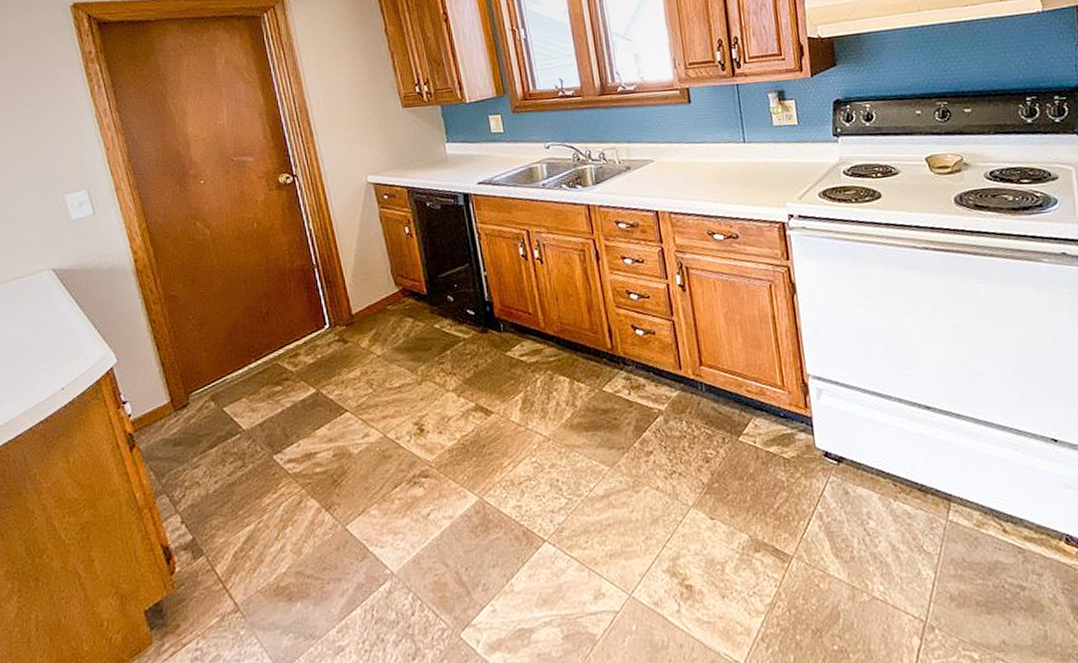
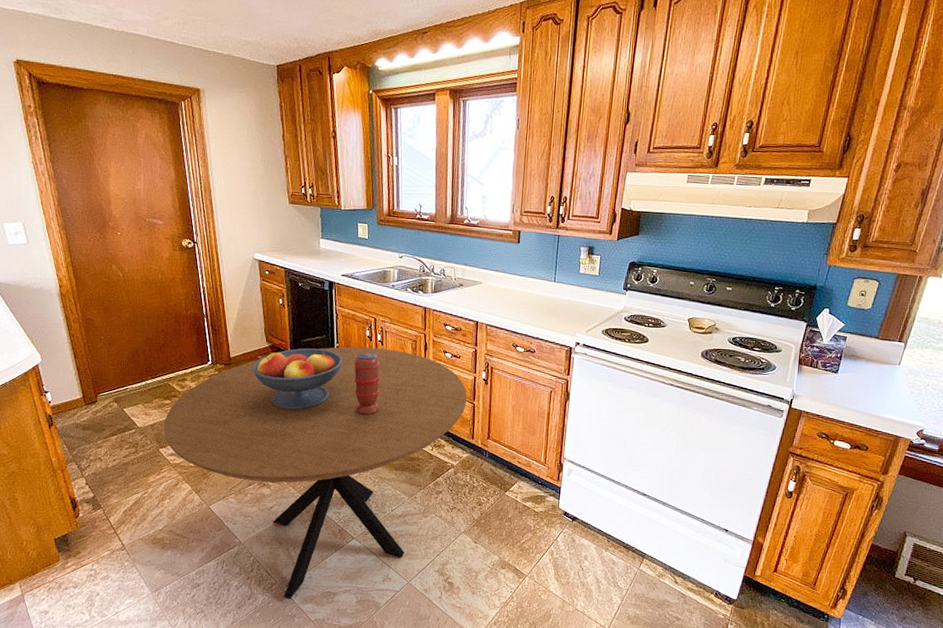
dining table: none [276,266,663,650] -> present [163,346,467,599]
fruit bowl: none [381,281,495,373] -> present [252,348,343,410]
spice grinder: none [508,275,551,362] -> present [353,352,381,415]

